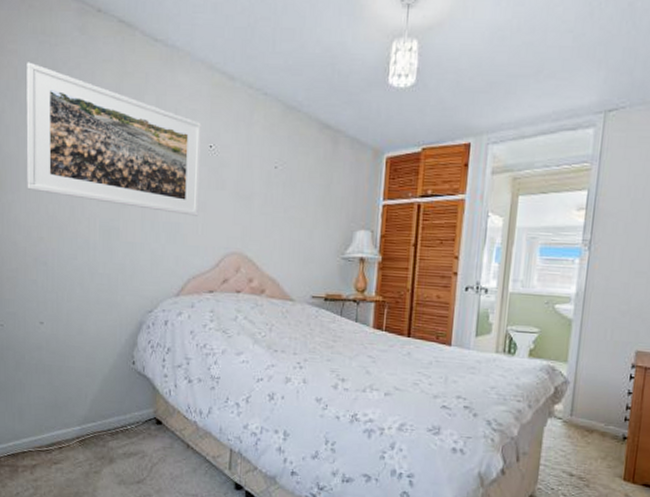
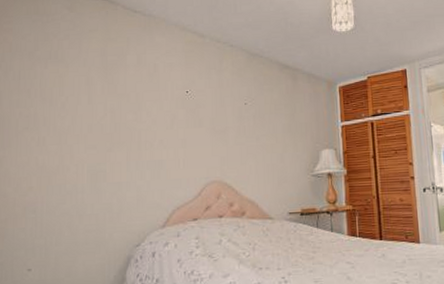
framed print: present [26,62,201,216] -> none [18,37,180,153]

